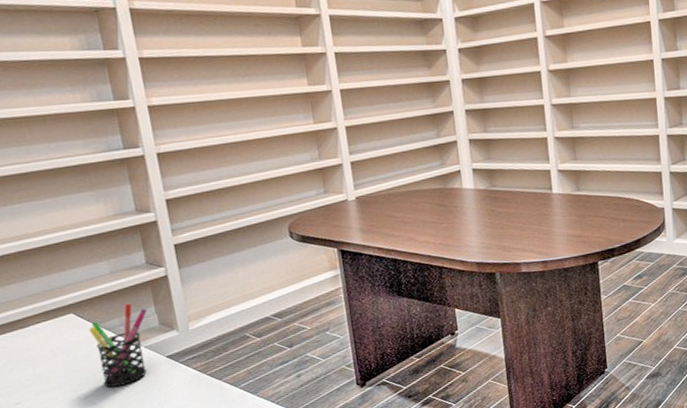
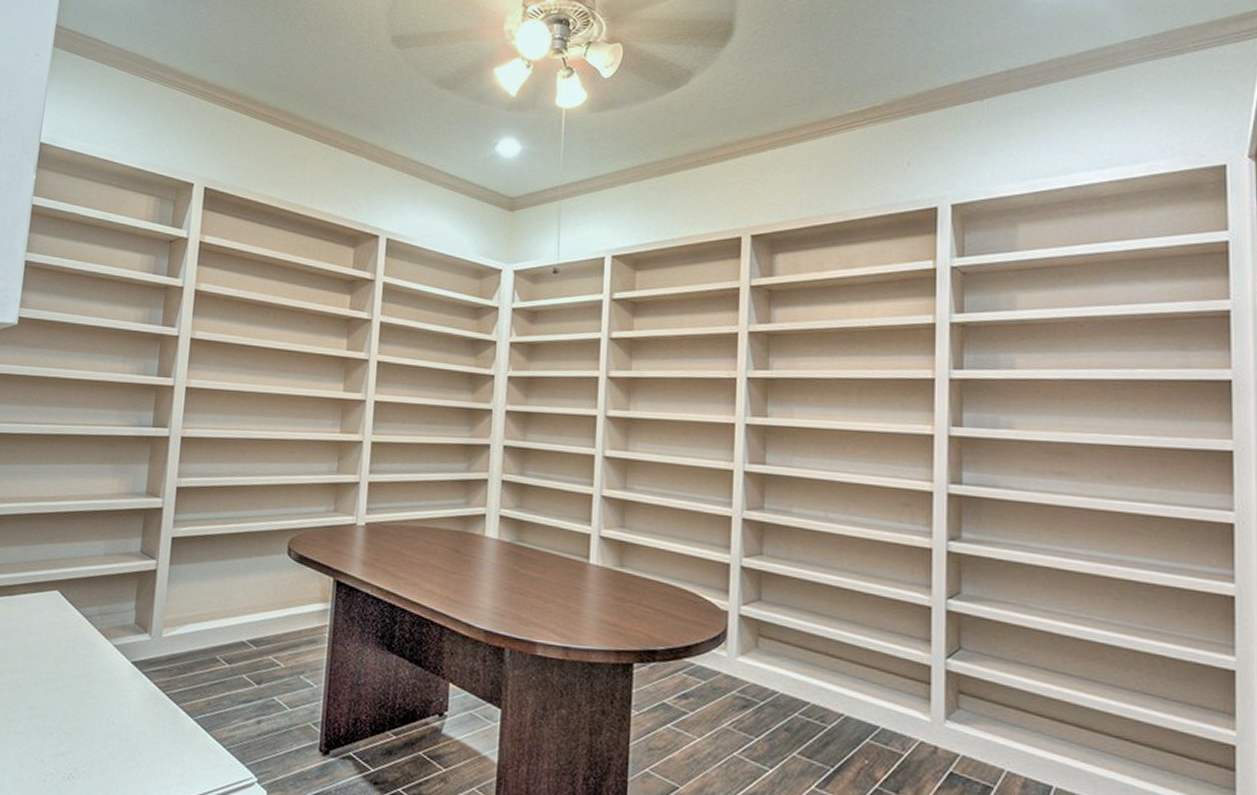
pen holder: present [89,303,148,387] -> none [65,592,128,685]

